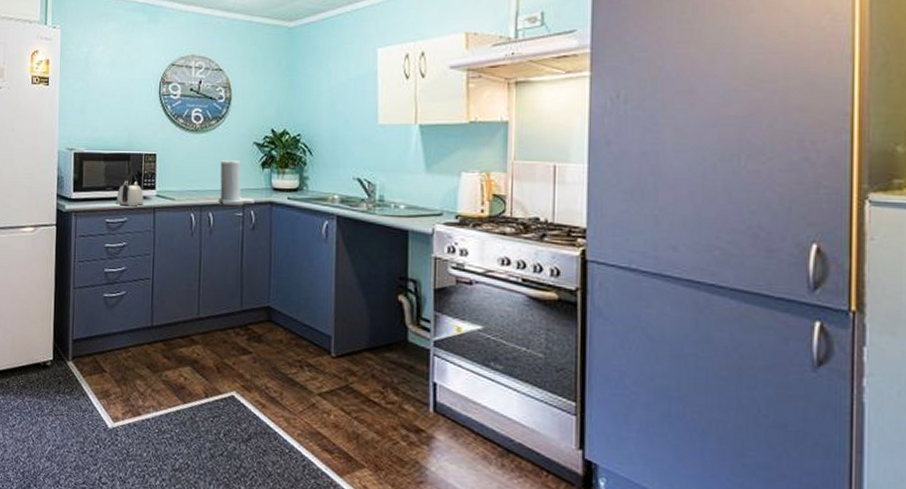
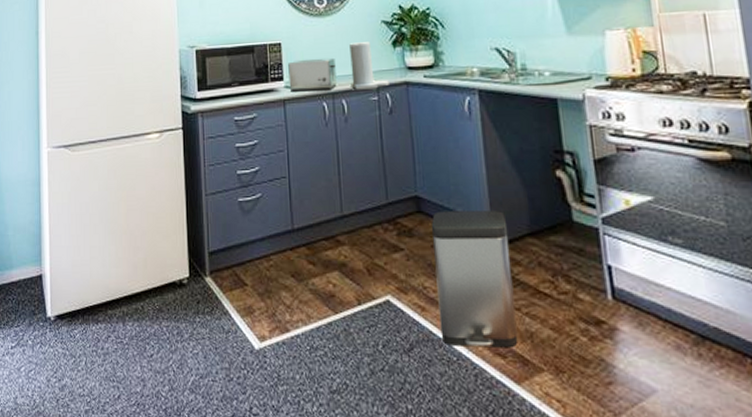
kettle: present [116,172,144,206] -> none [243,65,272,101]
toaster: none [160,171,206,203] -> present [288,57,337,92]
pedal bin: none [277,322,348,446] -> present [431,211,518,348]

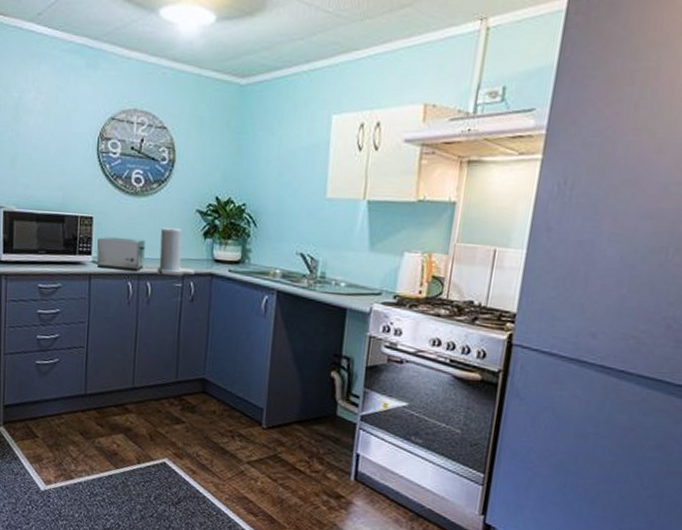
pedal bin: present [431,211,518,348] -> none [206,394,280,509]

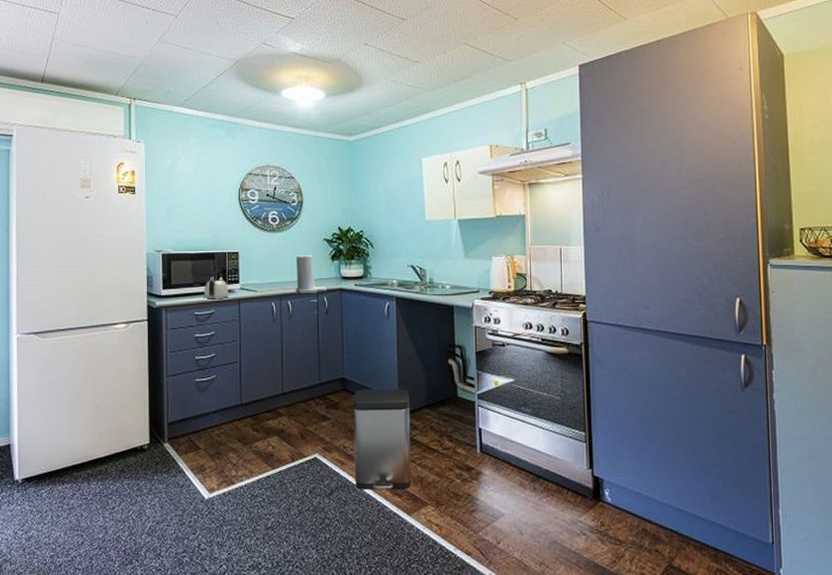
kettle: none [50,235,79,272] -> present [204,269,229,299]
toaster: present [96,236,145,271] -> none [244,266,284,293]
pedal bin: none [206,394,280,509] -> present [353,389,412,490]

